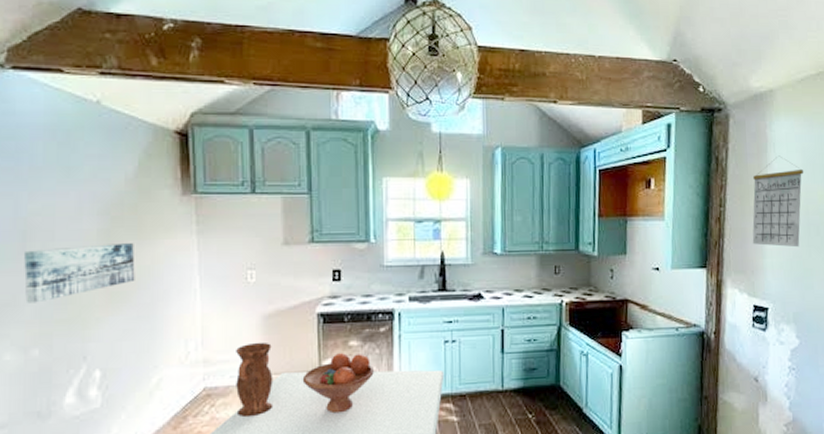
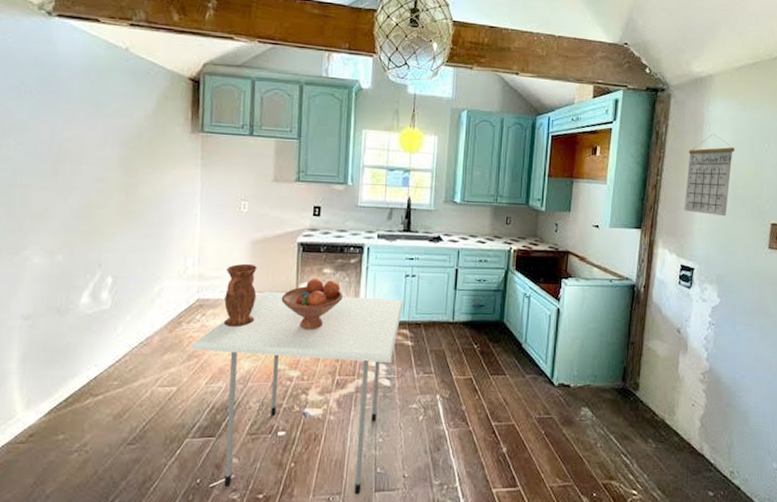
wall art: present [24,243,135,304] -> none [54,170,148,216]

